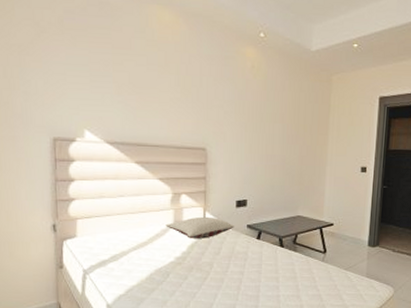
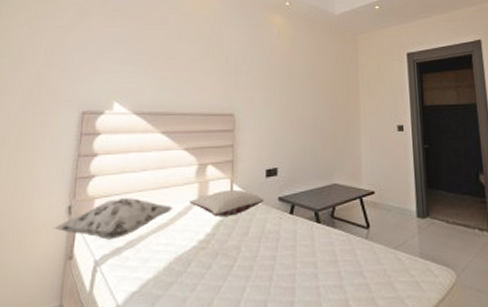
decorative pillow: none [42,219,151,254] -> present [54,197,173,240]

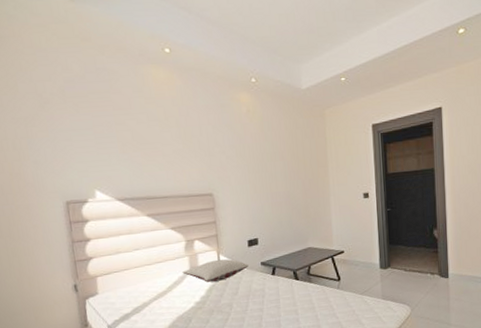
decorative pillow: present [54,197,173,240] -> none [65,273,169,309]

